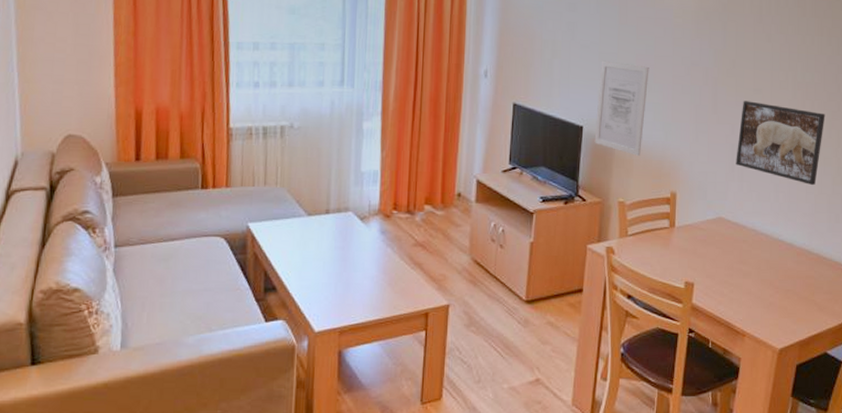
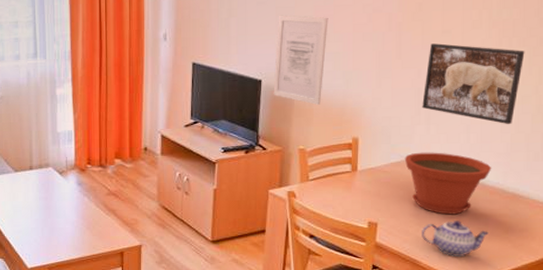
plant pot: none [719,210,799,276] -> present [404,152,492,215]
teapot: none [735,282,798,320] -> present [422,221,490,256]

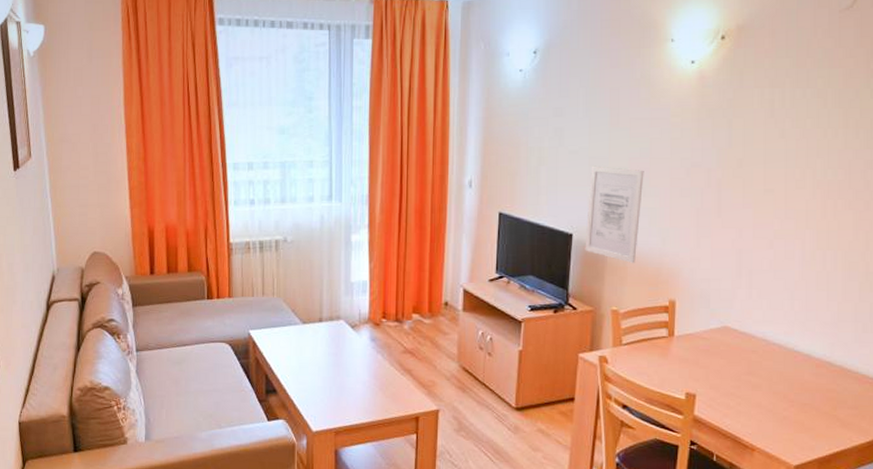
plant pot: present [404,152,492,215] -> none [724,318,818,388]
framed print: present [422,43,525,125] -> none [743,202,851,293]
teapot: present [422,221,490,256] -> none [743,394,817,435]

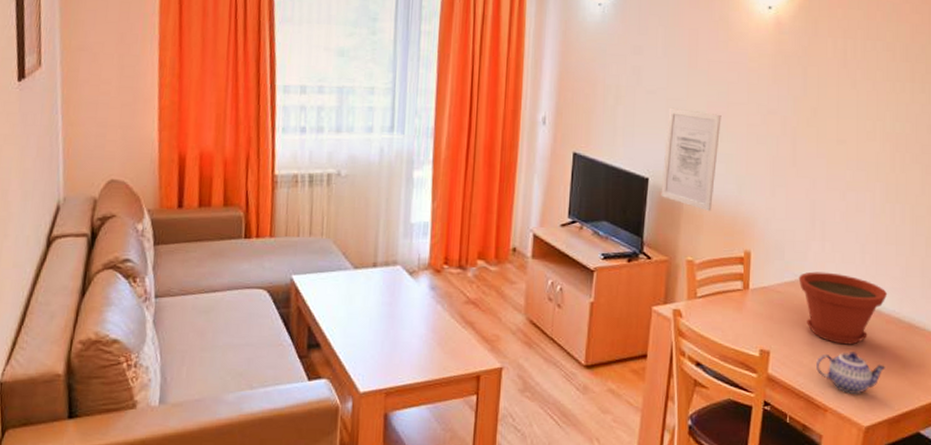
plant pot: none [724,318,818,388] -> present [798,271,888,345]
teapot: none [743,394,817,435] -> present [816,352,886,394]

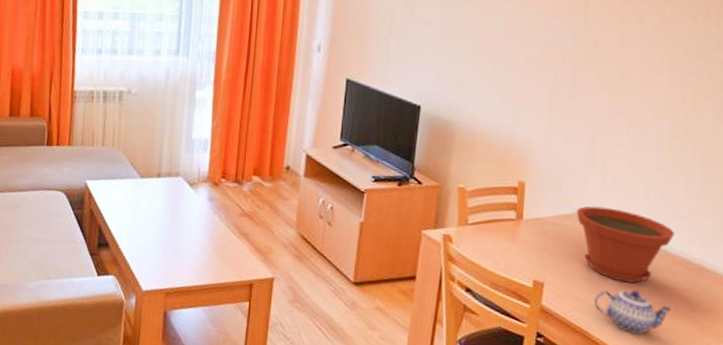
wall art: present [661,107,722,211] -> none [432,38,497,140]

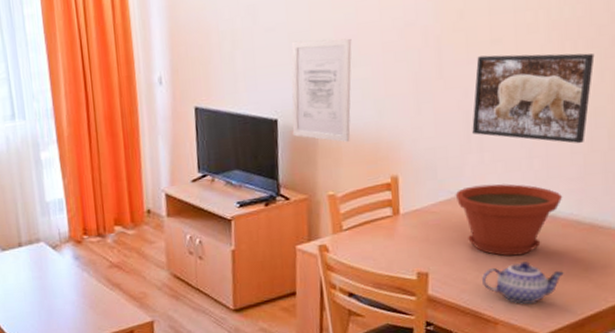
wall art: none [432,38,497,140] -> present [291,38,352,142]
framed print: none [597,87,711,187] -> present [472,53,595,144]

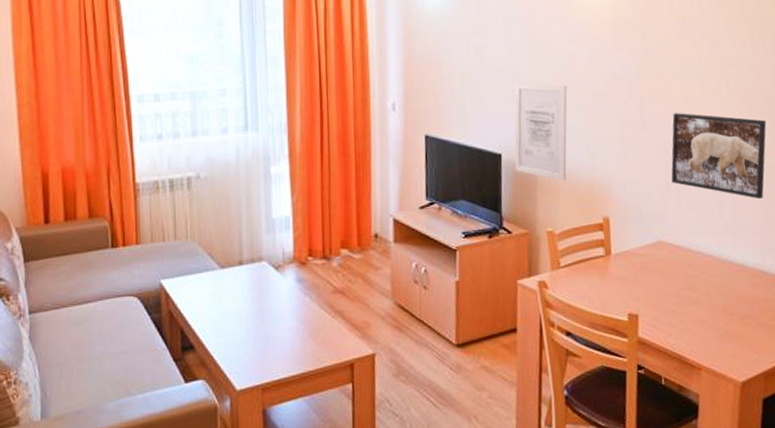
plant pot: present [455,184,563,256] -> none [659,231,750,302]
teapot: present [482,261,565,304] -> none [685,308,756,350]

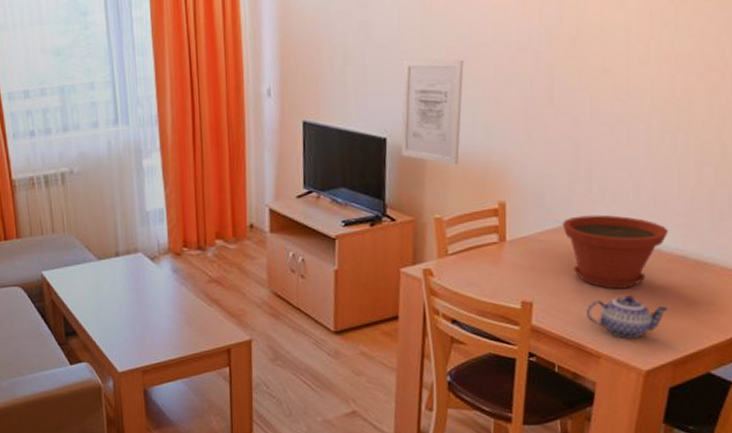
plant pot: none [659,231,750,302] -> present [562,214,669,289]
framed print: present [671,113,767,200] -> none [581,84,704,179]
teapot: none [685,308,756,350] -> present [586,295,669,338]

